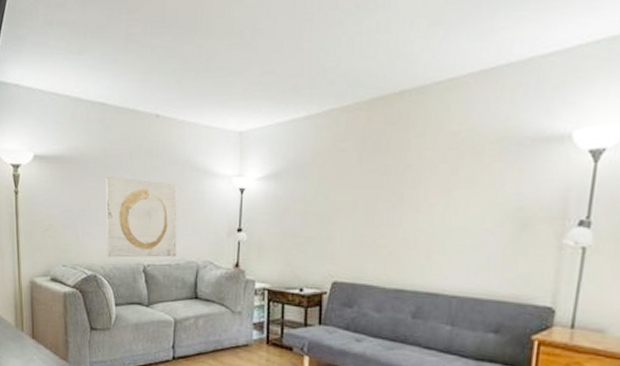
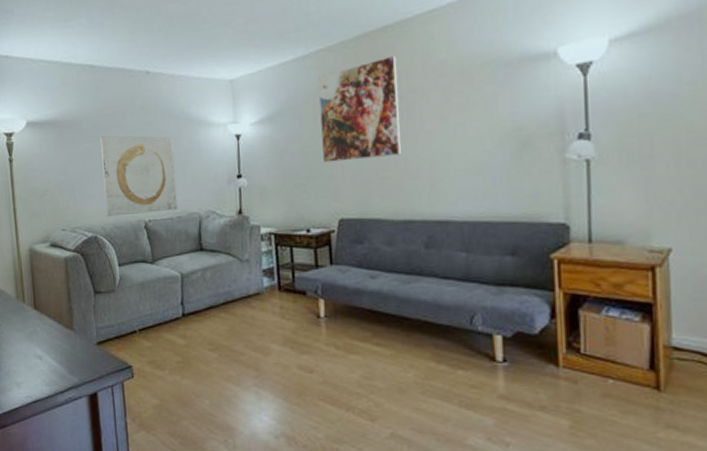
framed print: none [324,122,409,226] -> present [318,55,402,163]

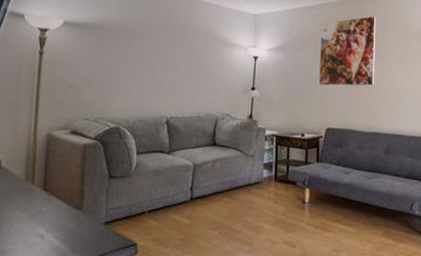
wall art: present [100,135,178,217] -> none [131,43,201,112]

